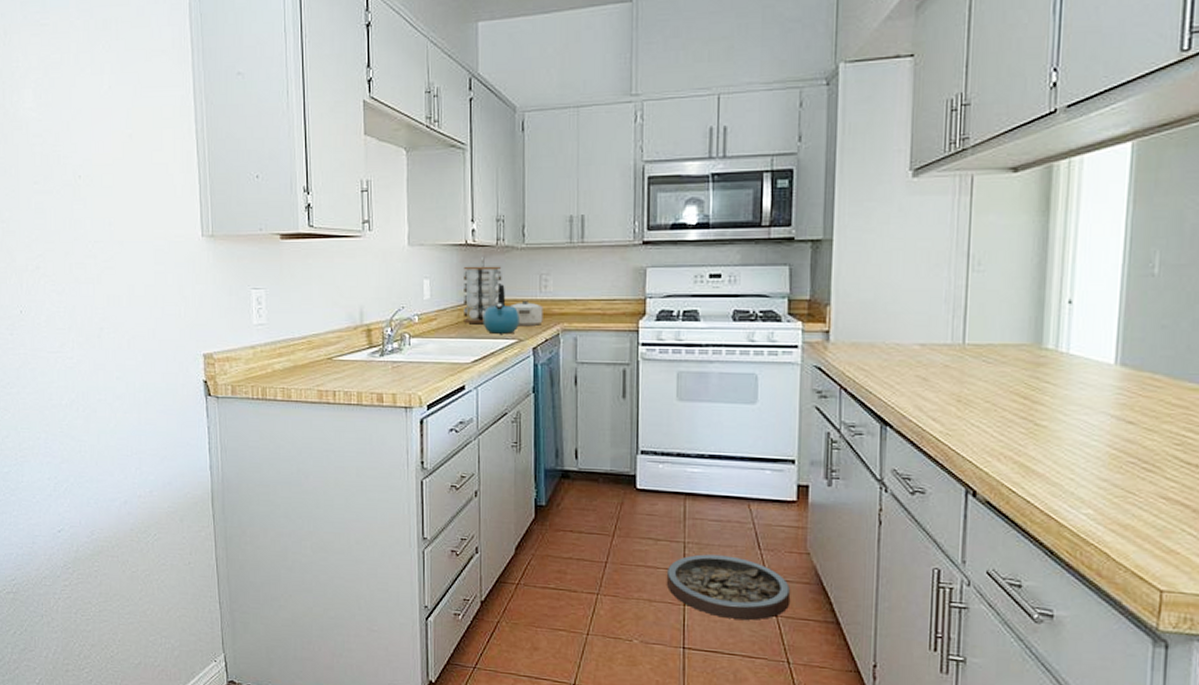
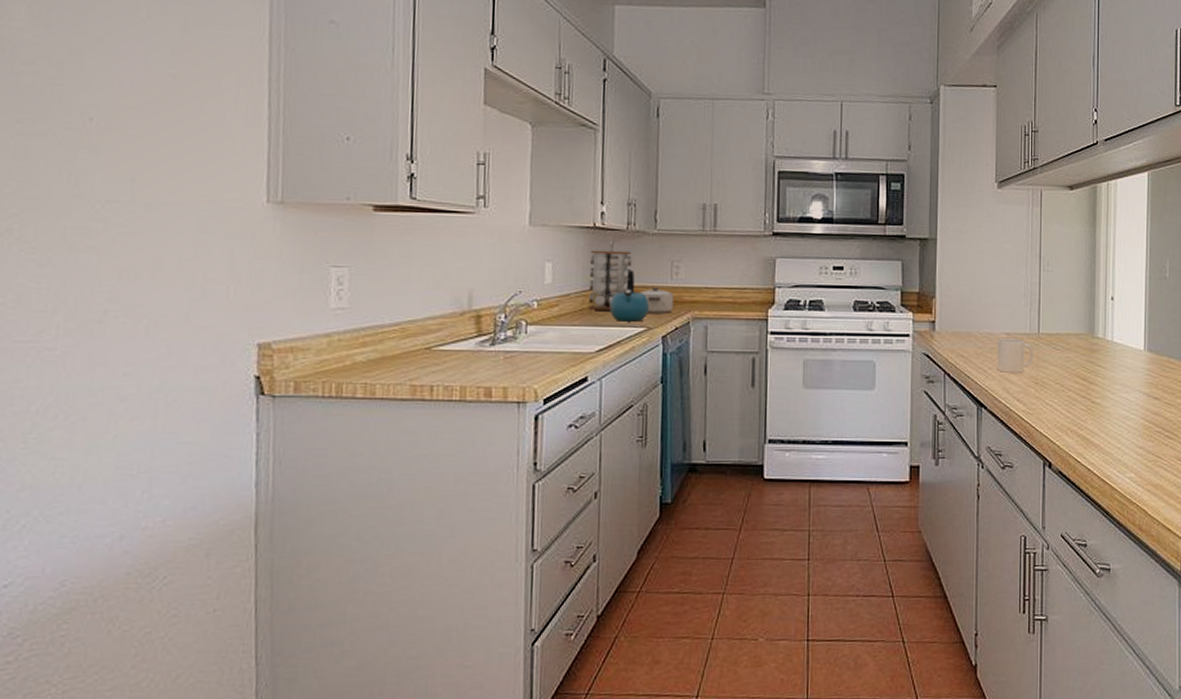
pet bowl: present [667,554,791,620] -> none [792,540,905,604]
mug: none [906,350,956,390] -> present [996,338,1033,374]

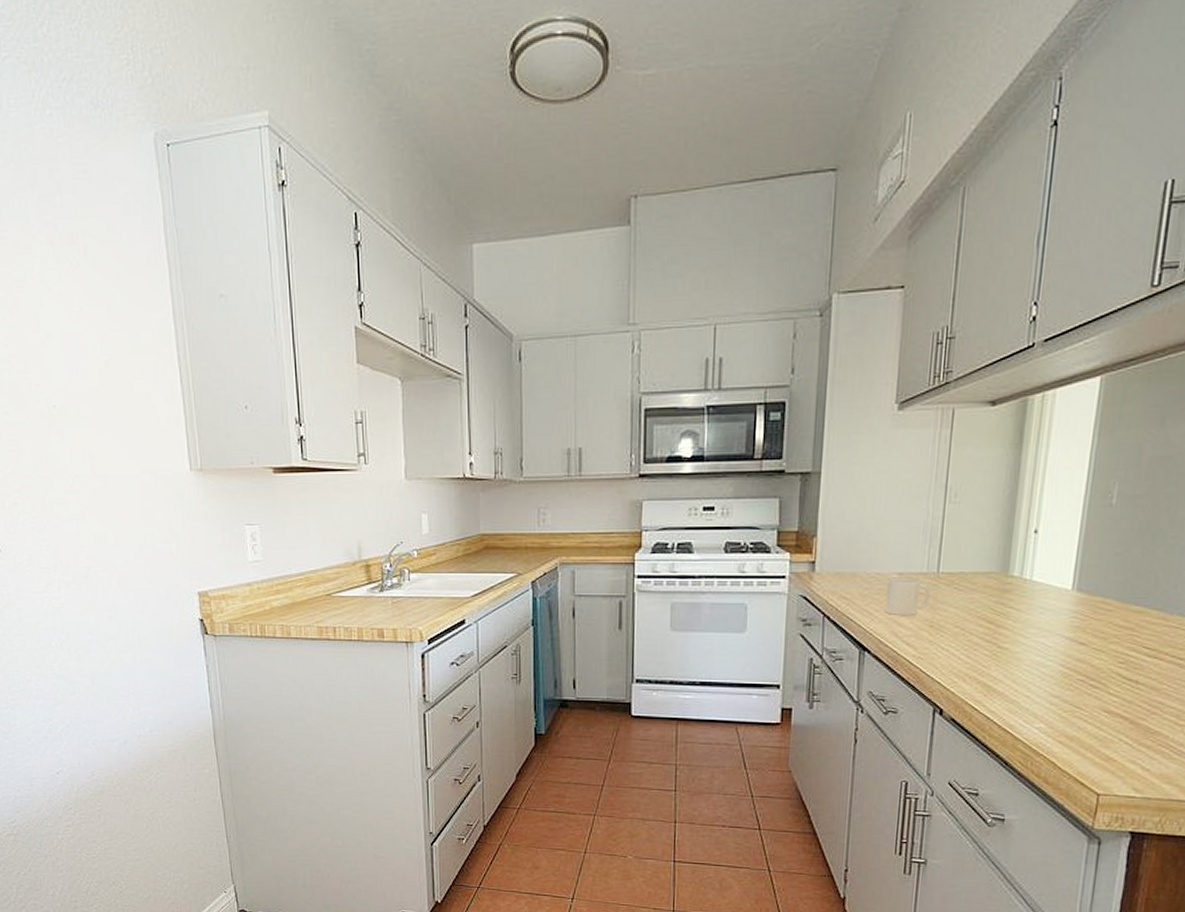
spice rack: present [588,241,632,312] -> none [461,491,500,559]
kettle: present [609,269,650,322] -> none [482,518,519,568]
cooking pot: present [640,287,674,313] -> none [509,534,542,559]

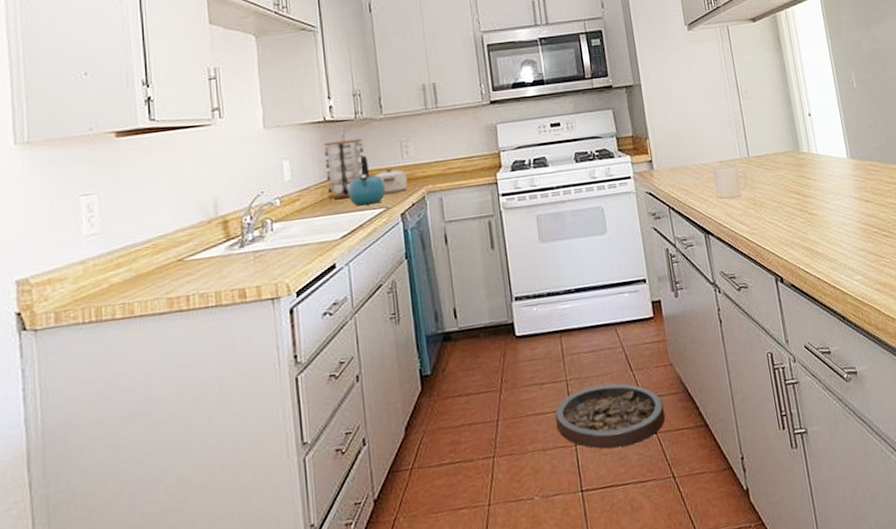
spice rack: none [461,491,500,559] -> present [323,131,364,200]
kettle: none [482,518,519,568] -> present [347,155,386,206]
cooking pot: none [509,534,542,559] -> present [375,168,408,194]
pet bowl: none [660,775,773,834] -> present [555,383,666,449]

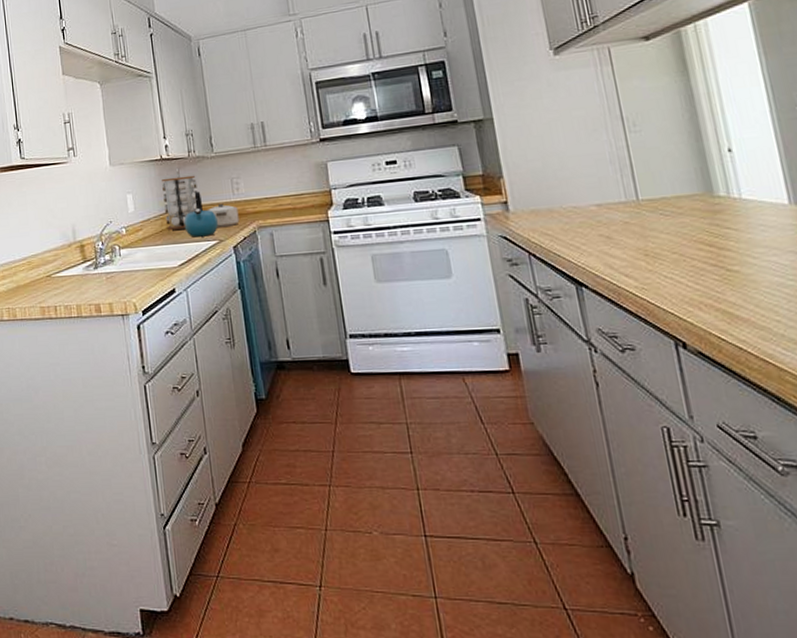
pet bowl: present [555,383,666,449] -> none [395,433,525,499]
mug: present [713,165,749,199] -> none [587,209,637,248]

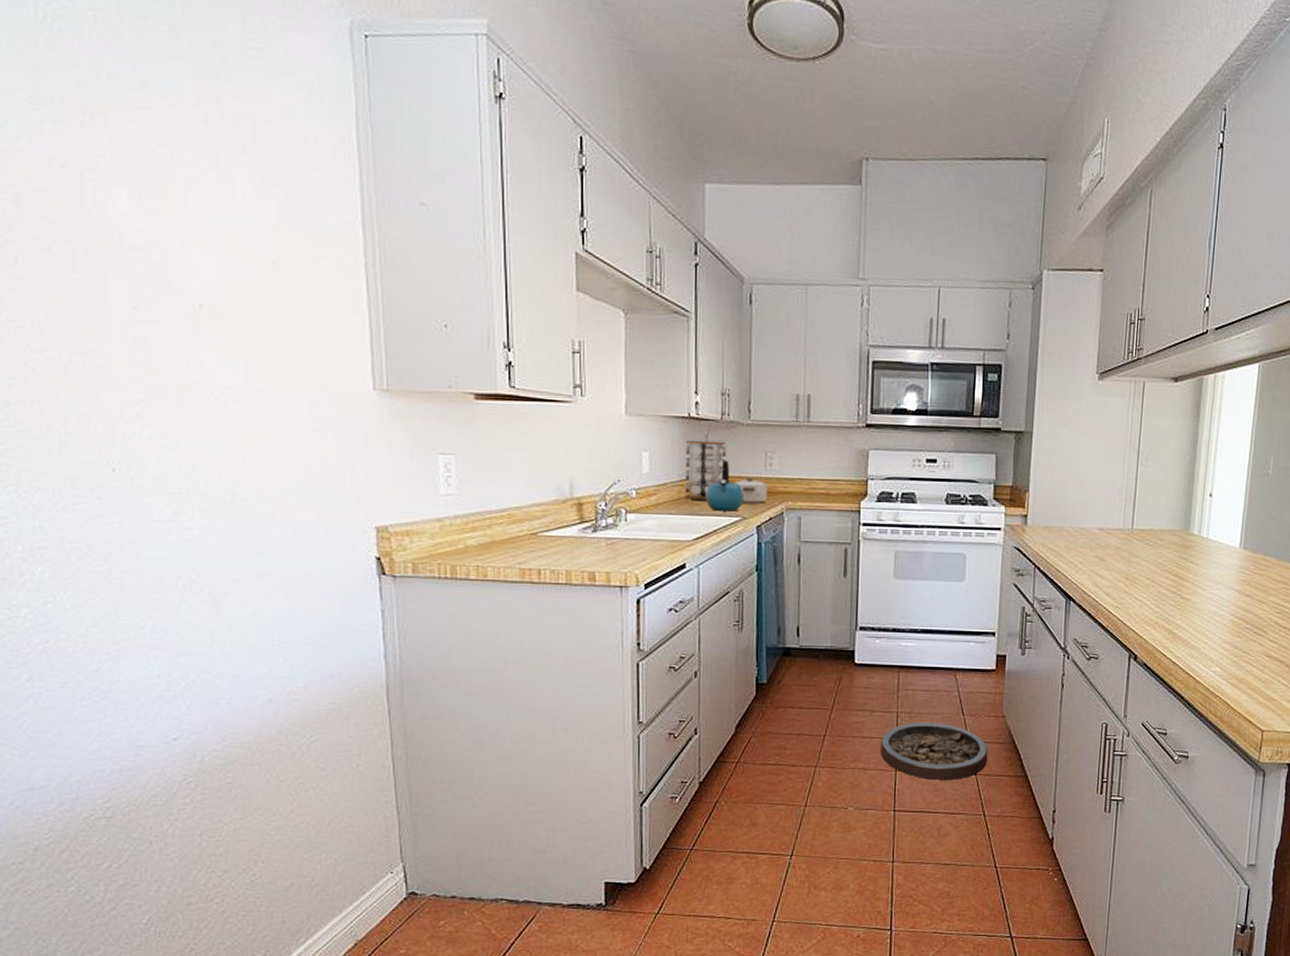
pet bowl: none [395,433,525,499] -> present [881,722,988,780]

